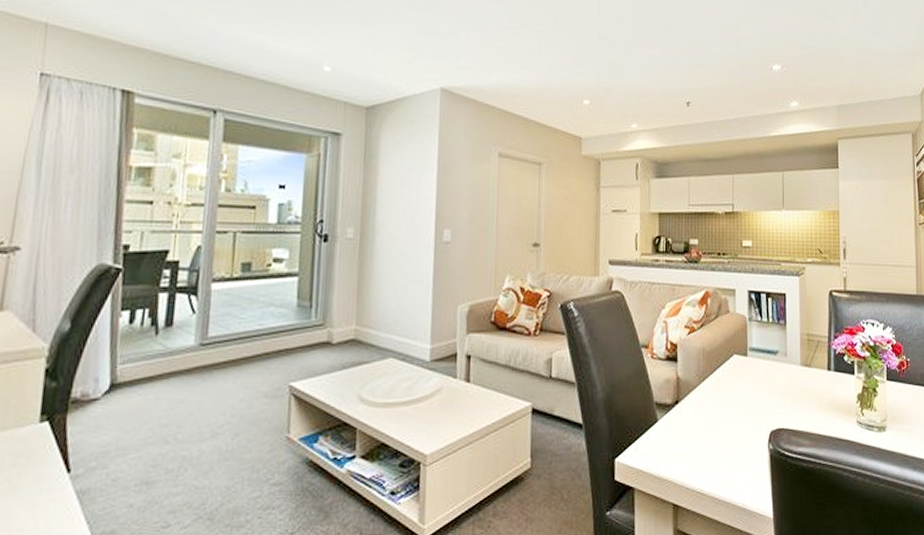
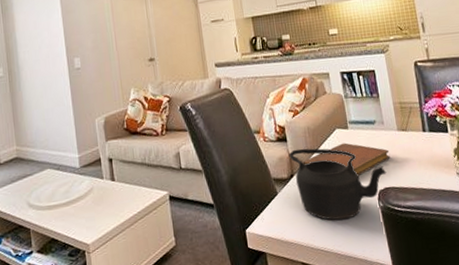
teapot: none [677,372,782,460] -> present [288,148,387,221]
notebook: none [691,372,789,411] -> present [302,142,390,176]

